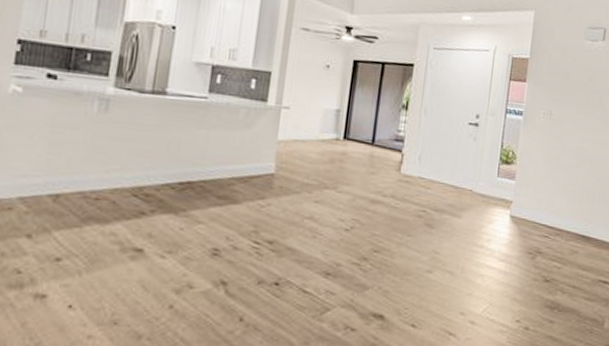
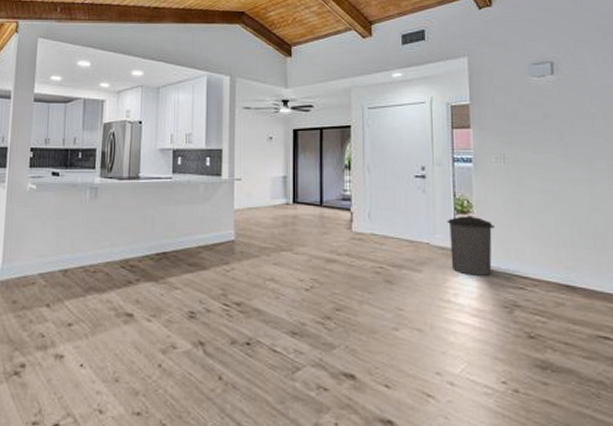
trash can: none [488,166,533,224] -> present [446,215,495,276]

